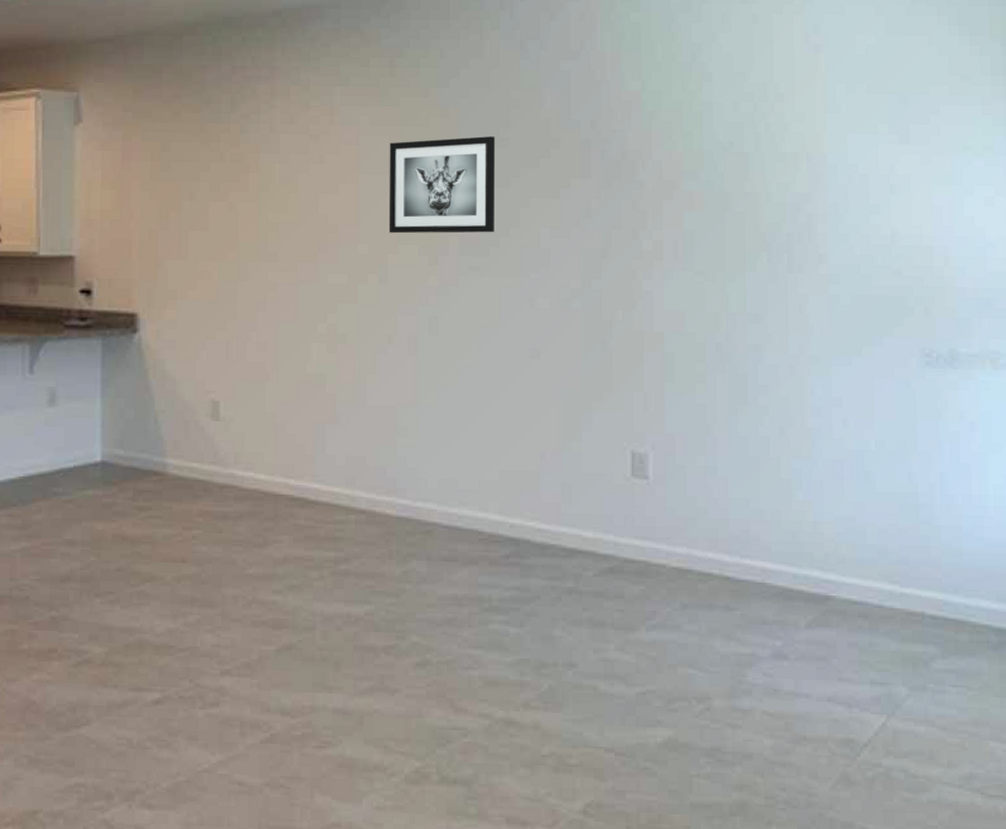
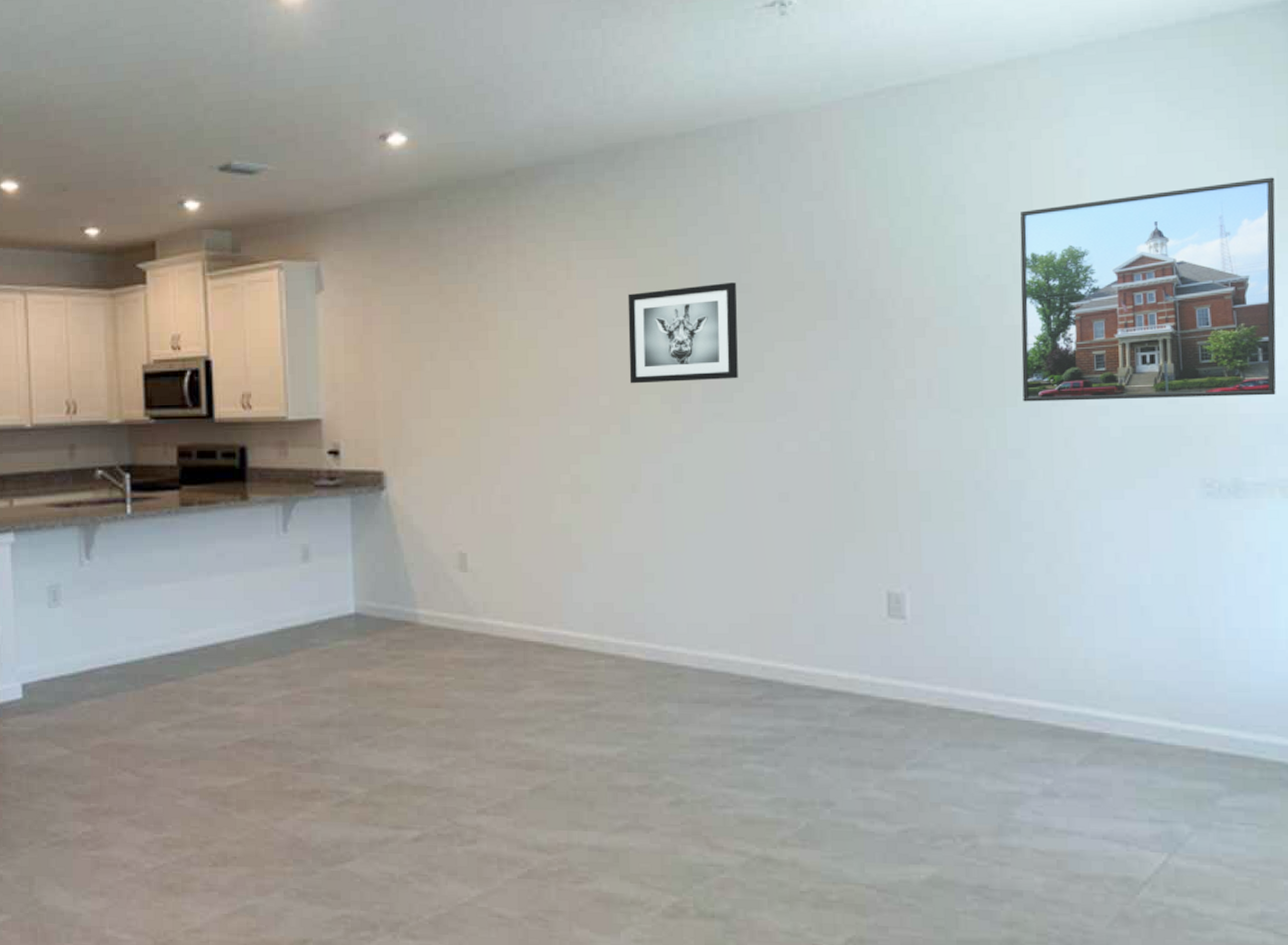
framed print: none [761,63,989,271] -> present [1020,177,1277,402]

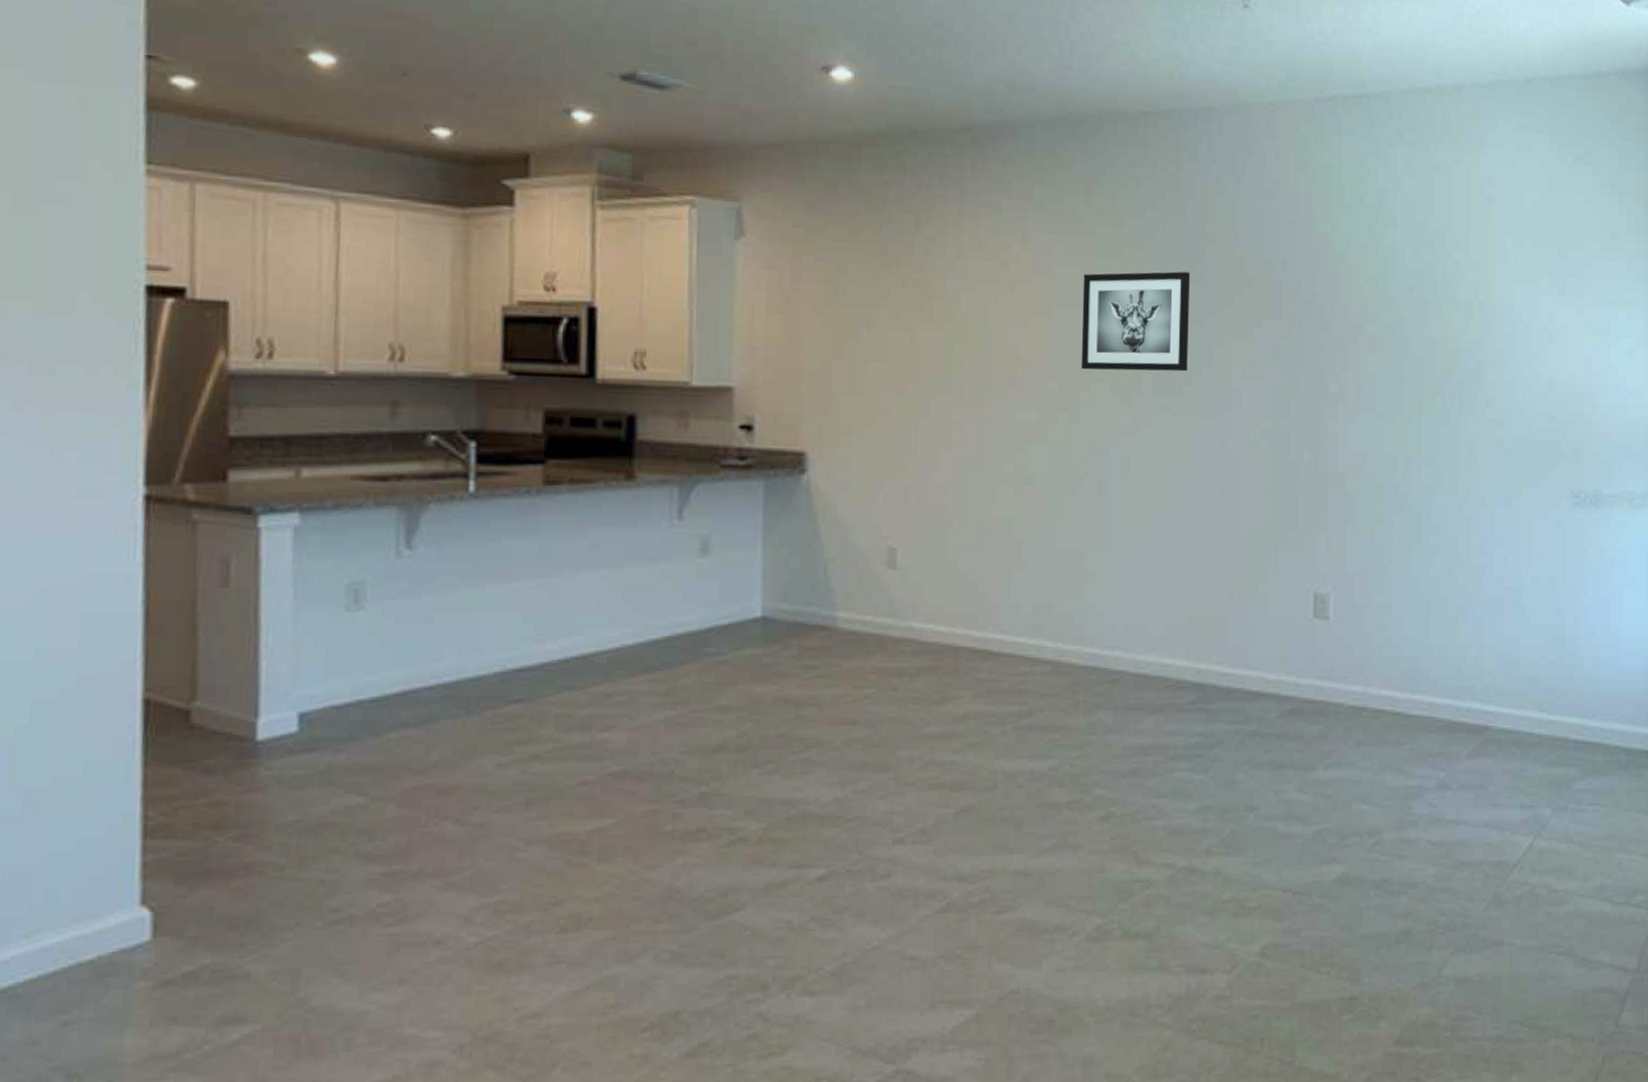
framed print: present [1020,177,1277,402] -> none [1436,223,1634,417]

